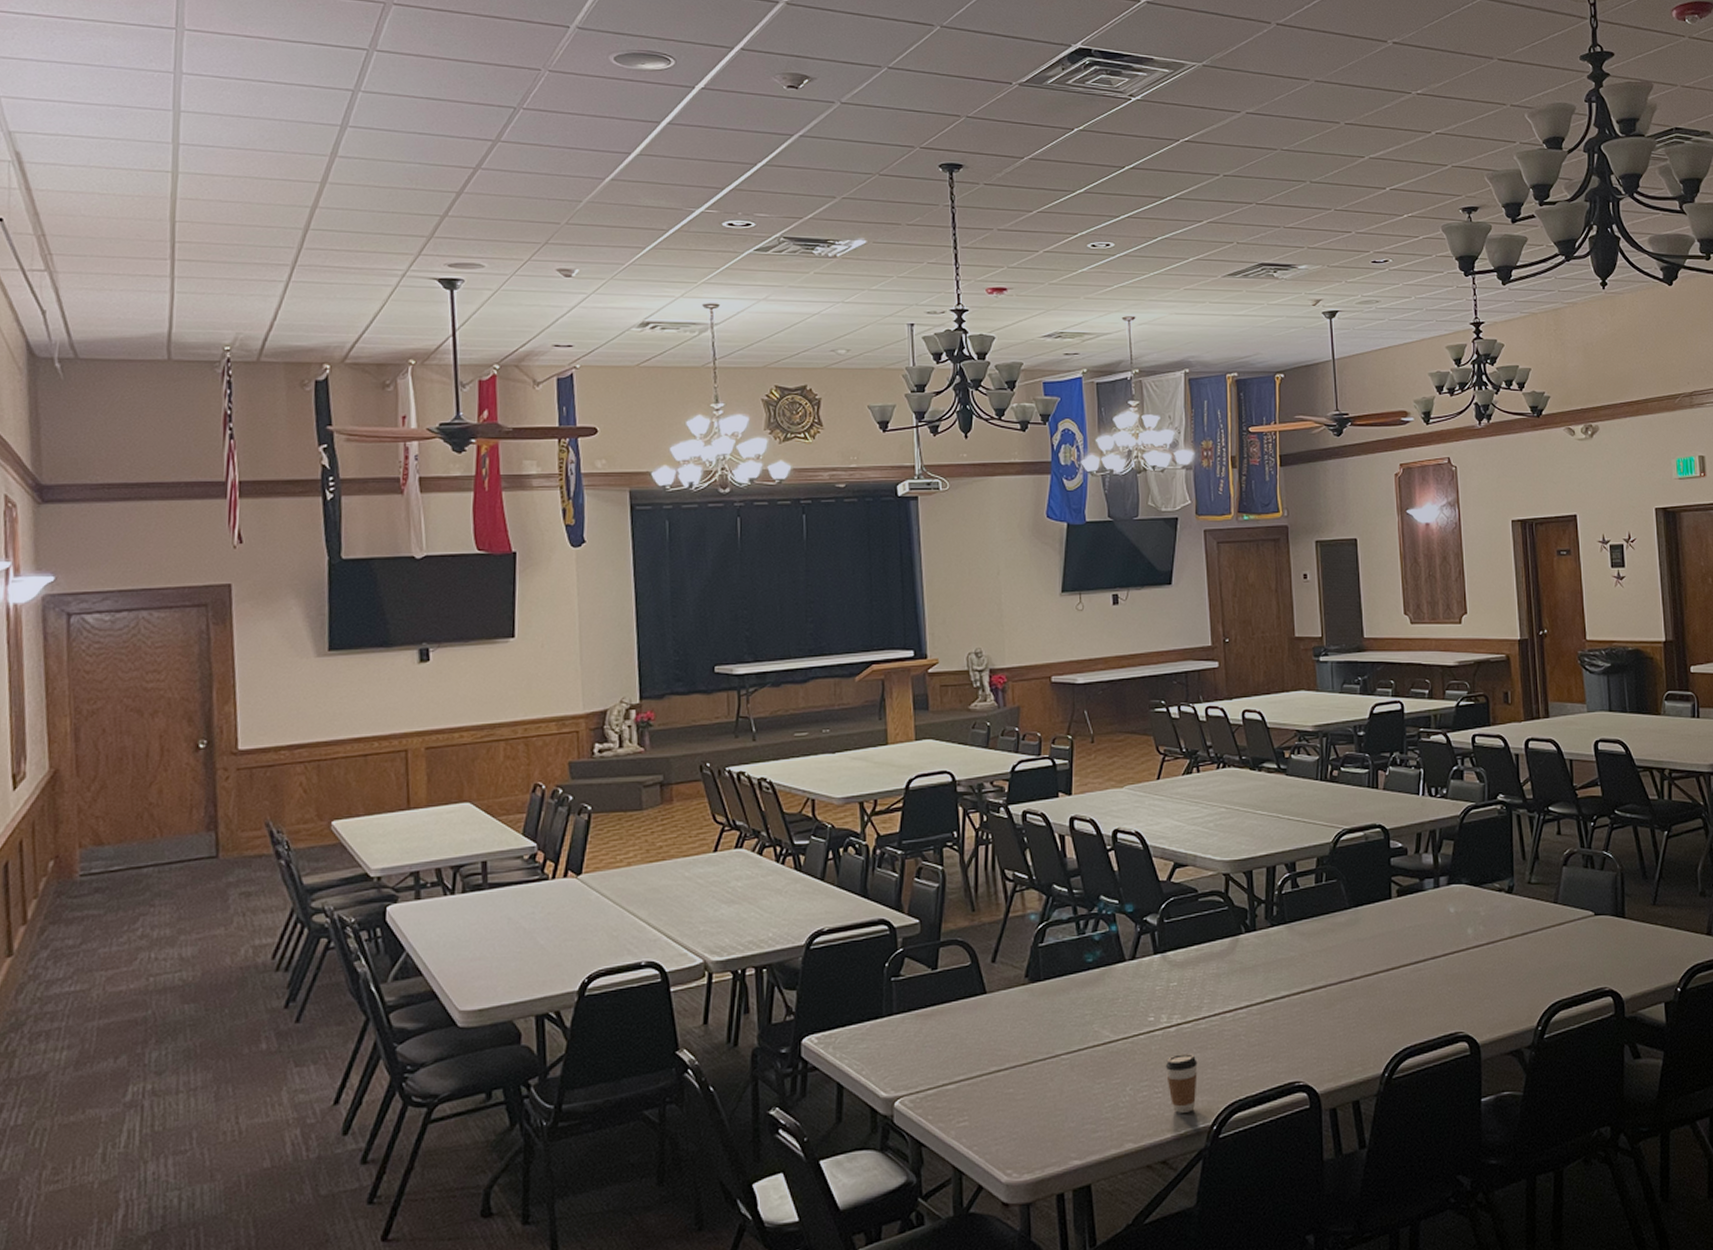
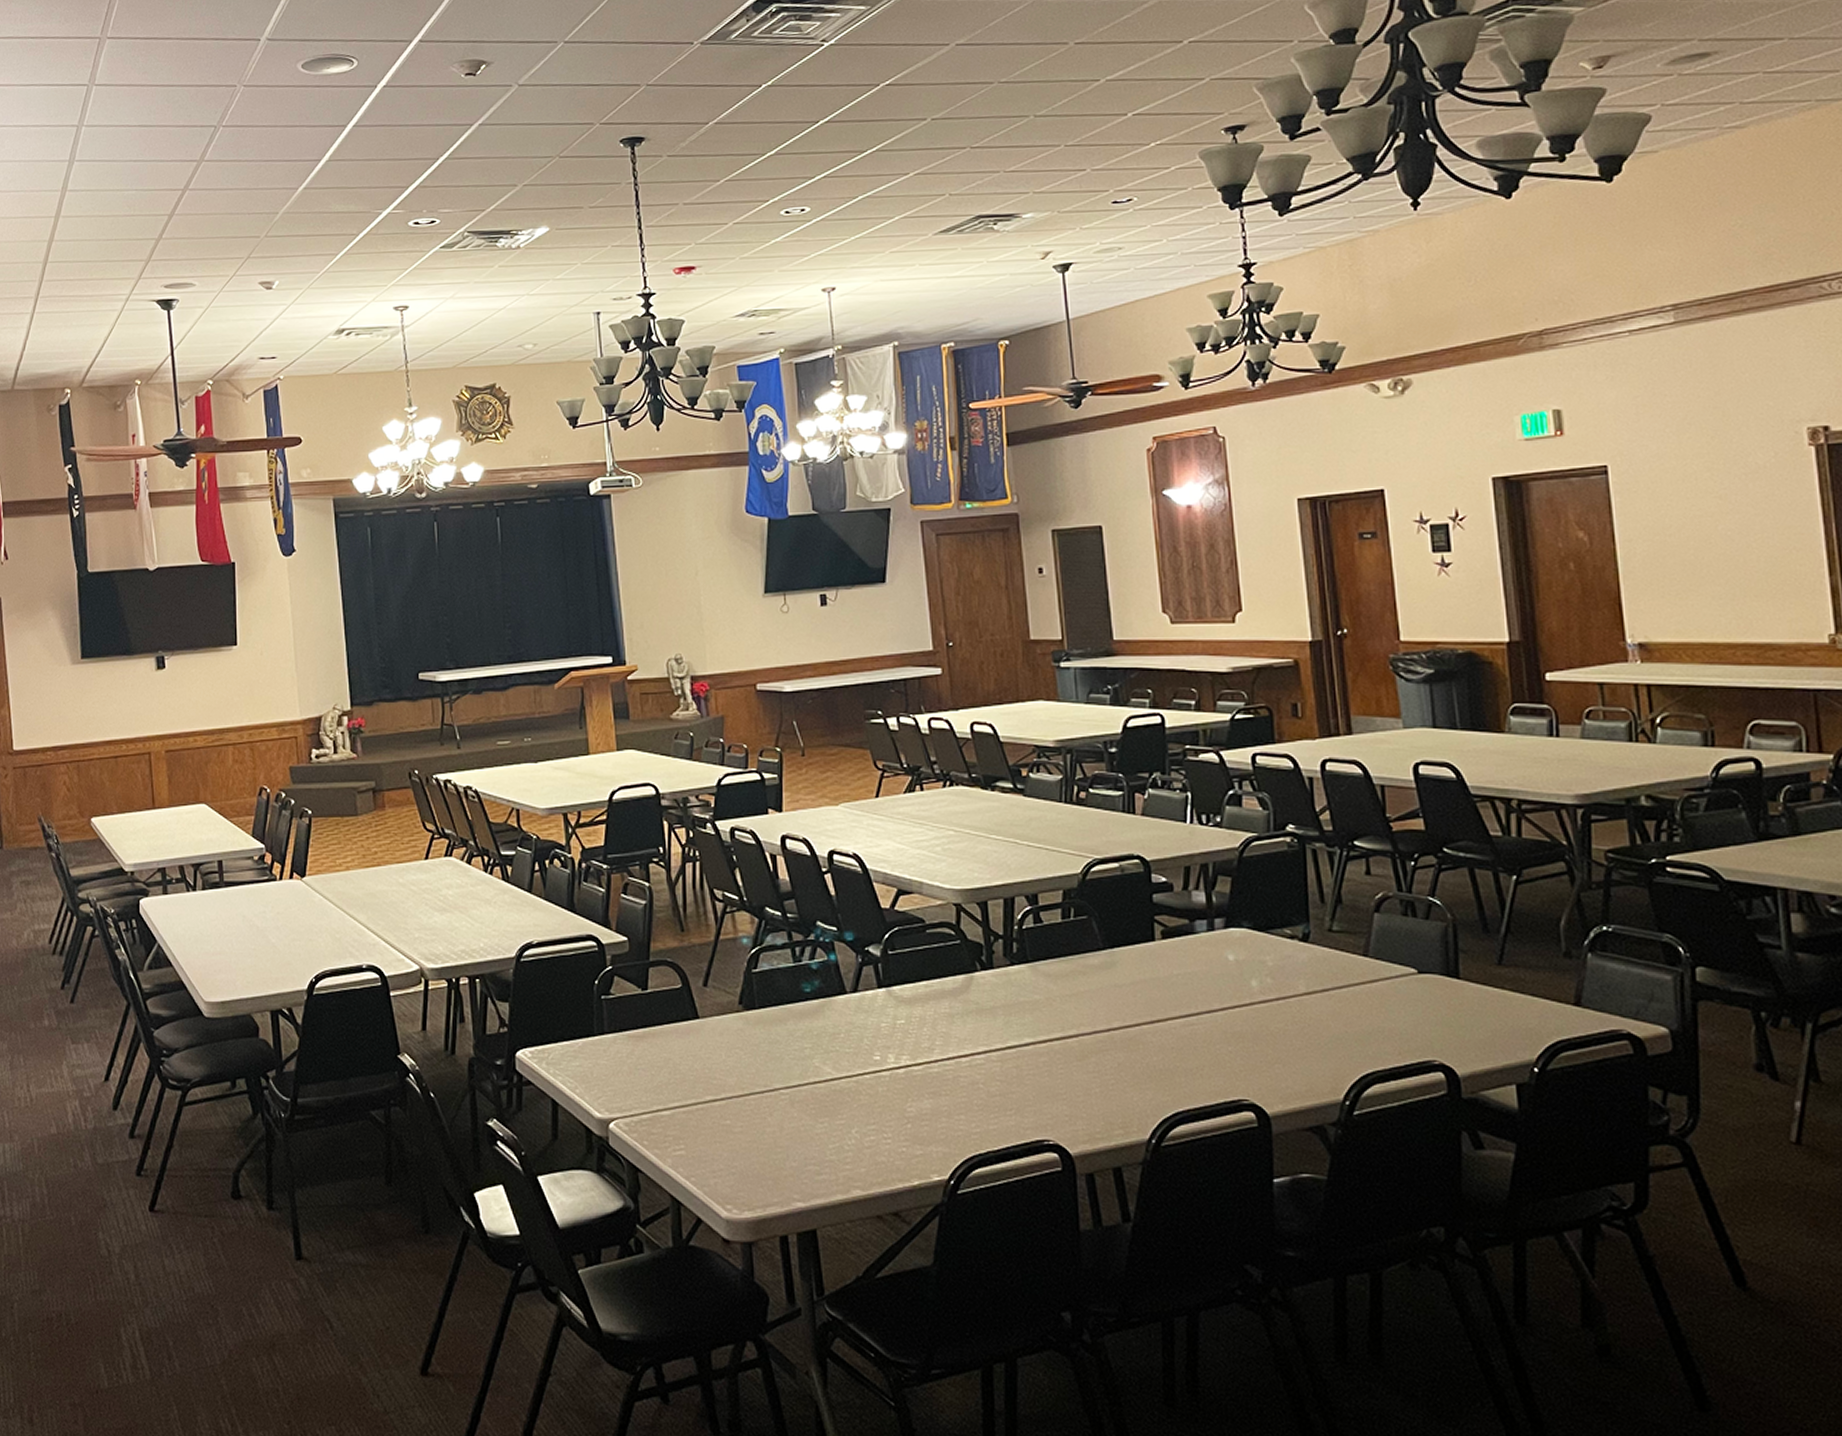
coffee cup: present [1165,1054,1198,1113] -> none [894,1098,931,1163]

